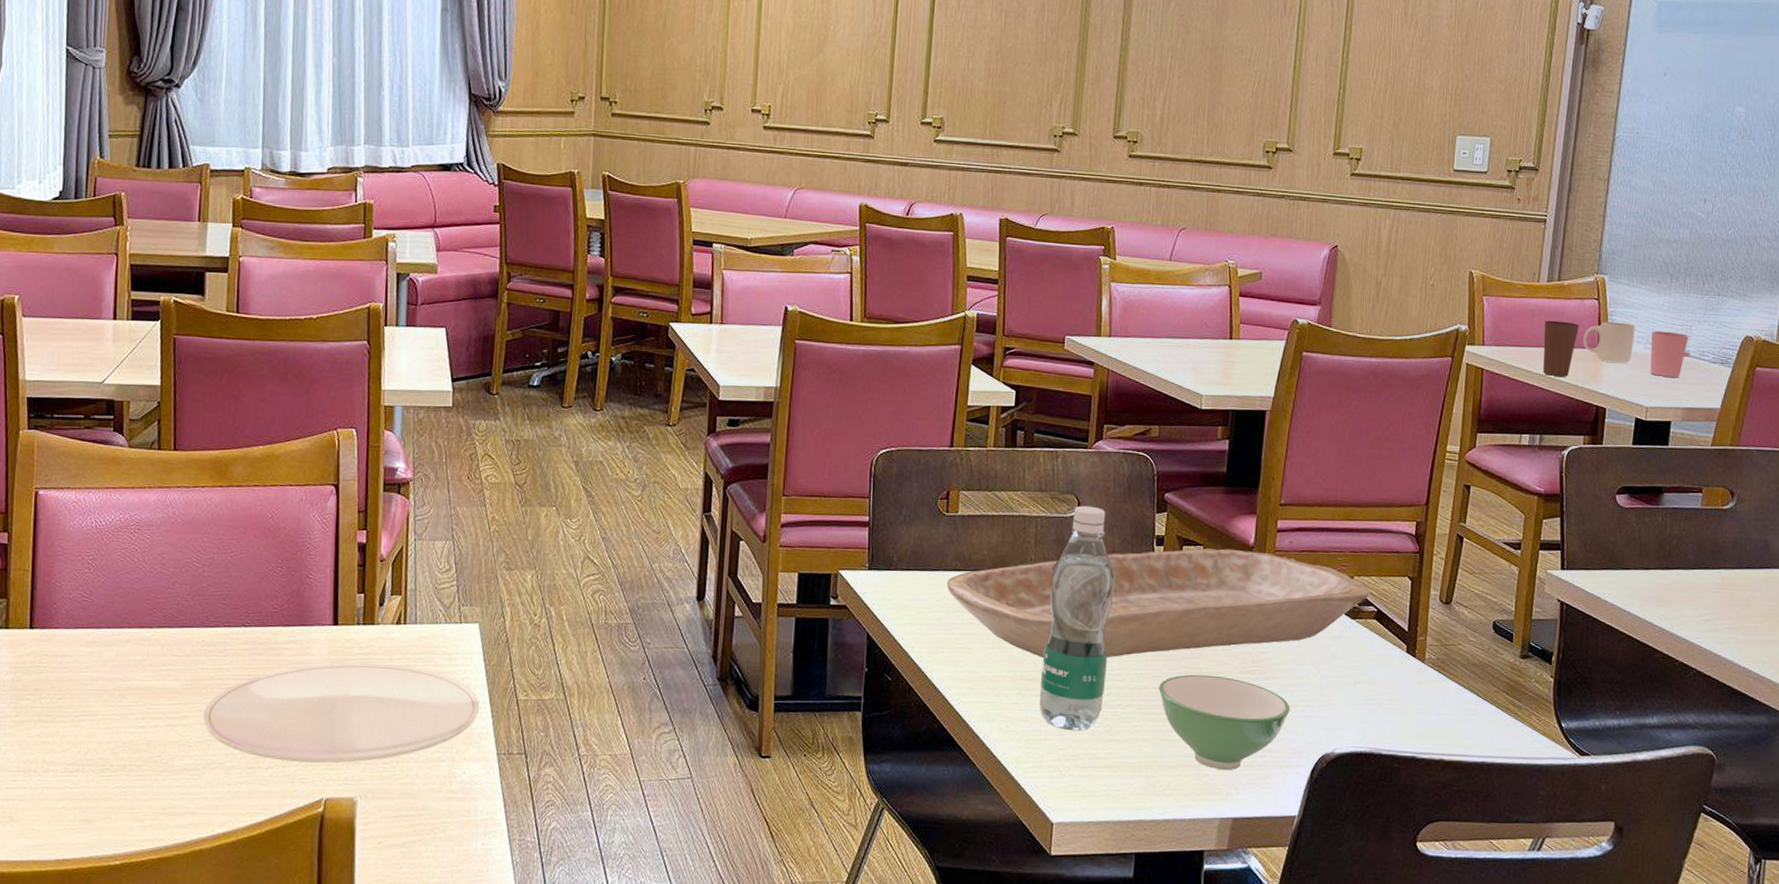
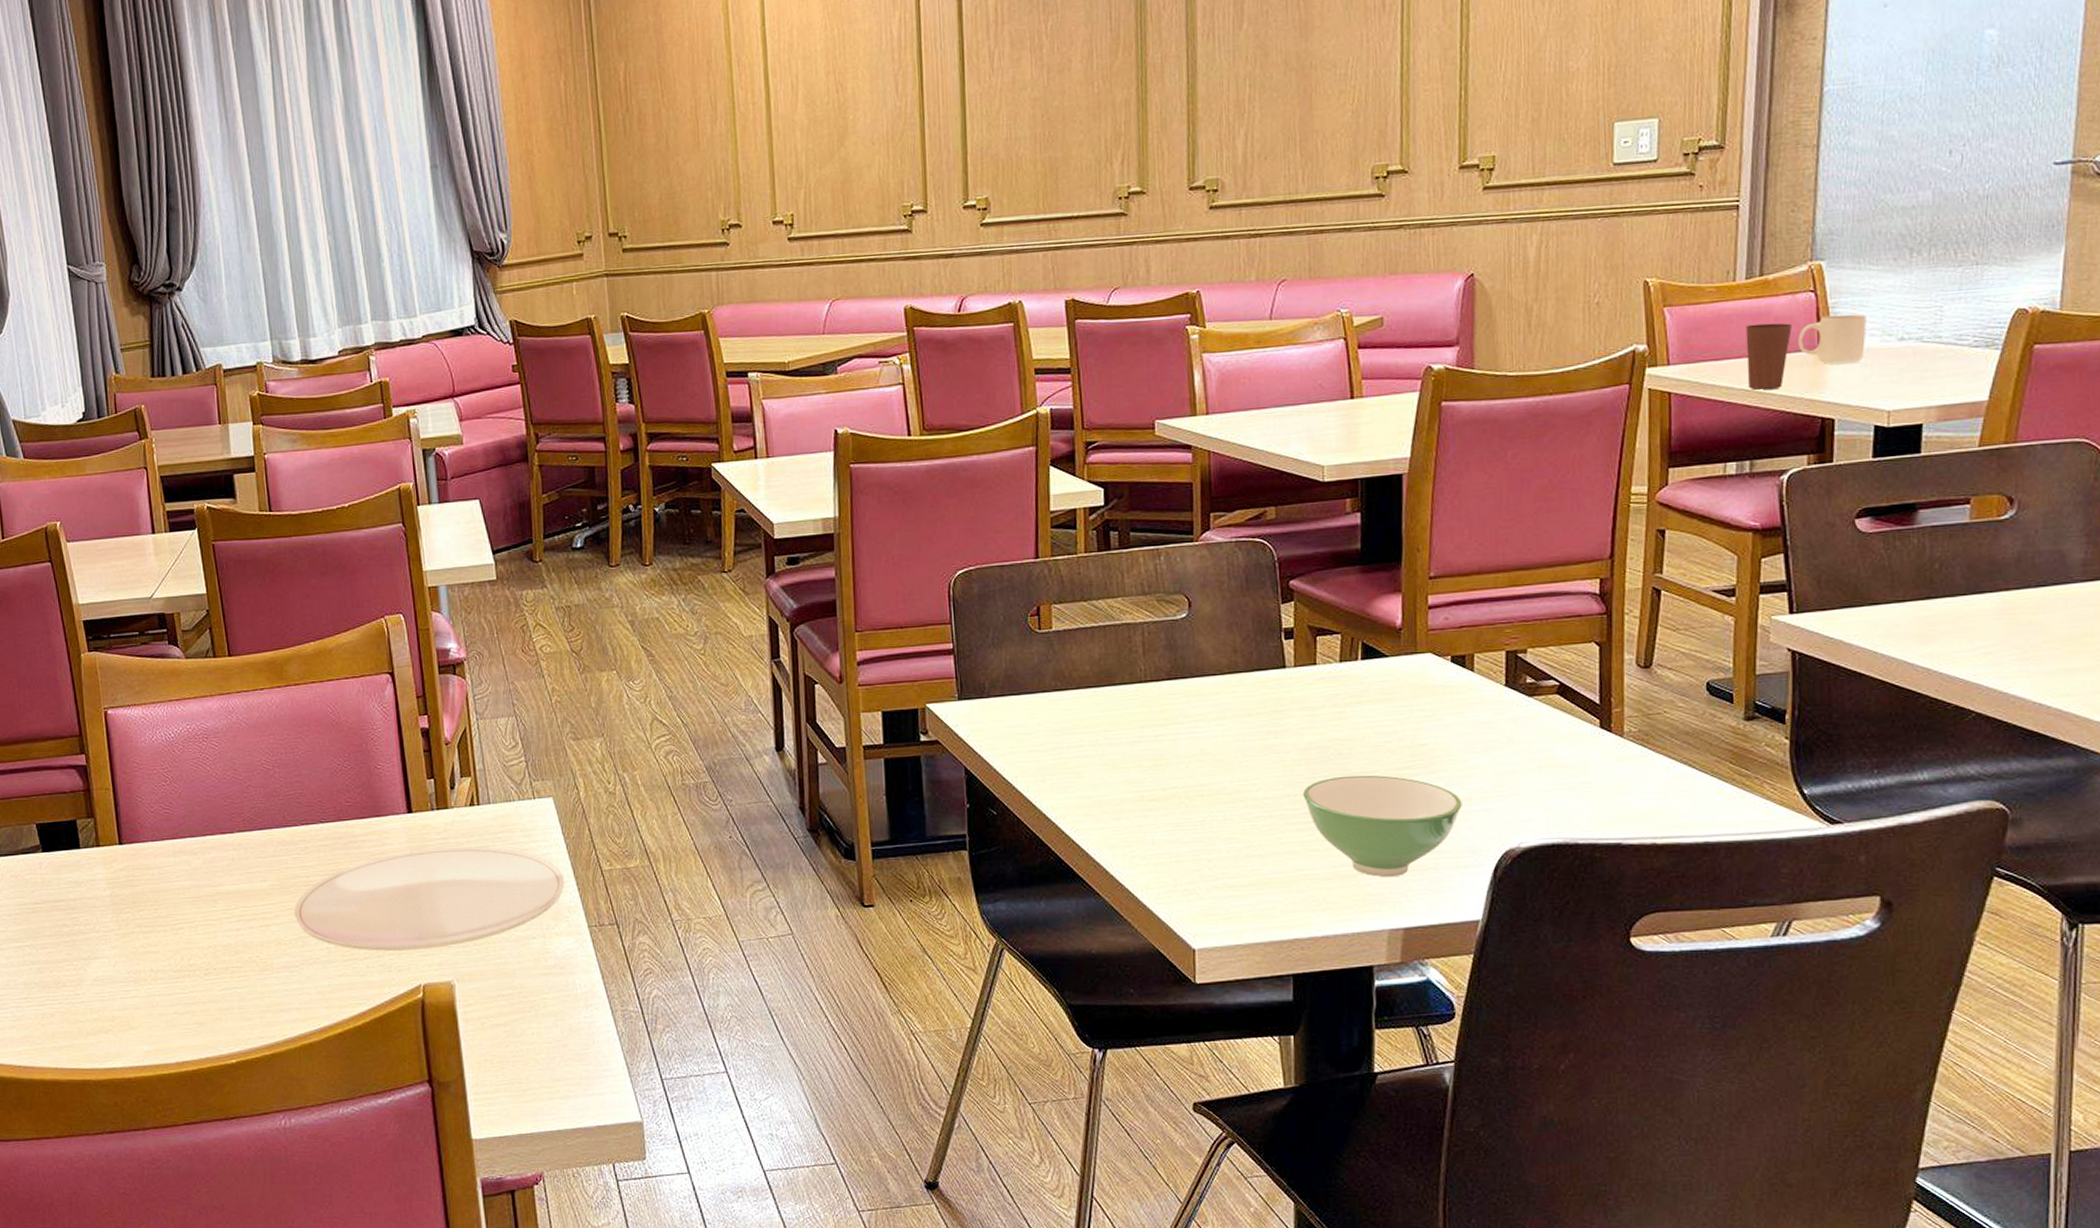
tray: present [946,548,1370,658] -> none [1047,633,1549,774]
bottle: present [1039,505,1115,732] -> none [1164,604,1241,850]
cup: present [1650,330,1690,378] -> none [1889,317,1943,373]

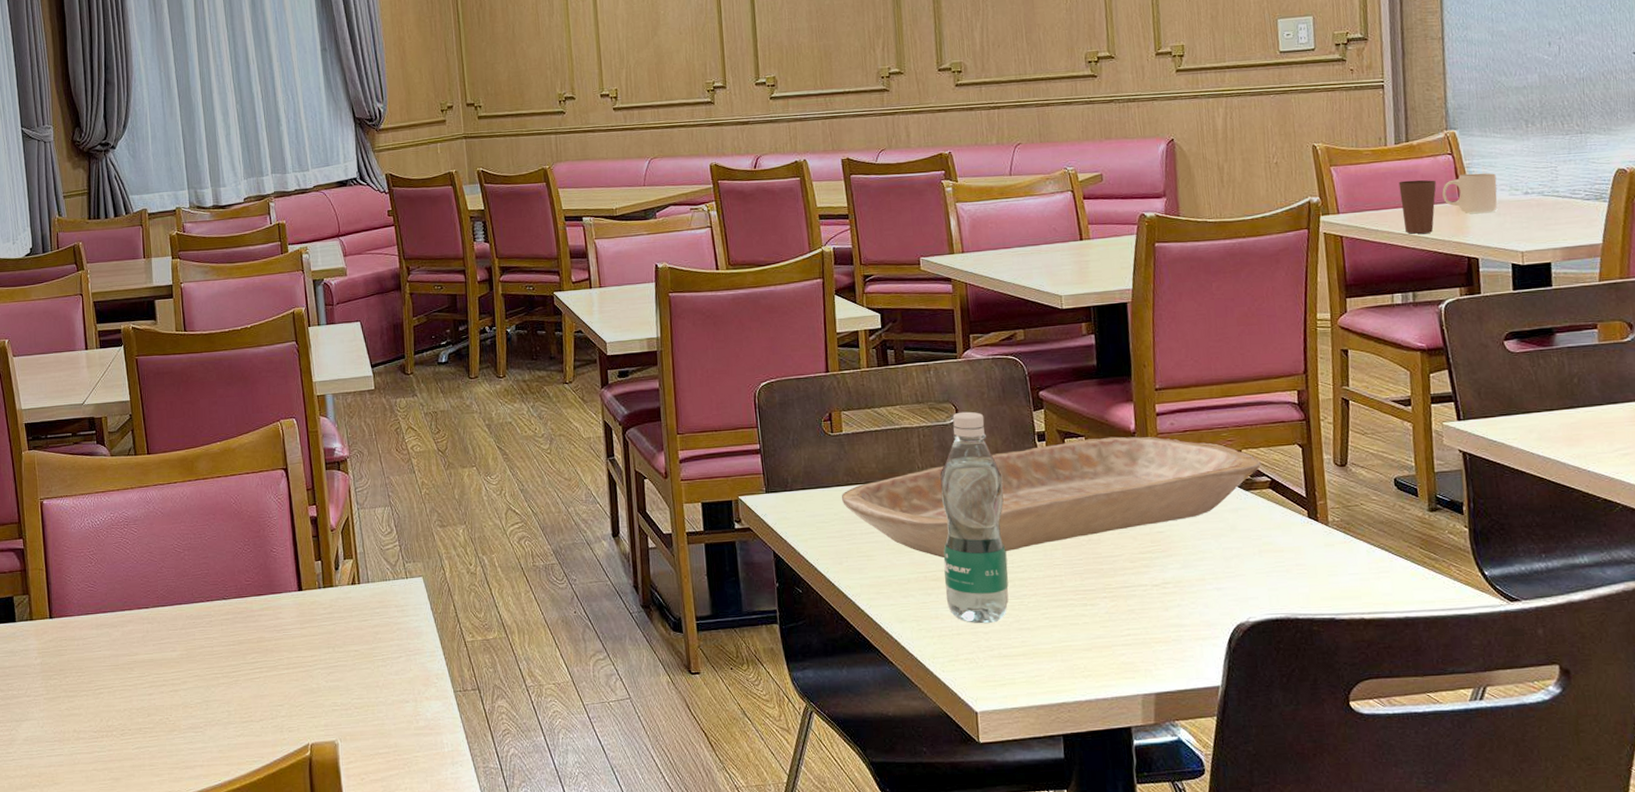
plate: present [293,846,565,951] -> none [199,620,434,714]
tray: none [1047,633,1549,774] -> present [841,436,1261,558]
bottle: none [1164,604,1241,850] -> present [940,411,1009,624]
bowl: present [1303,775,1462,878] -> none [1061,558,1197,648]

